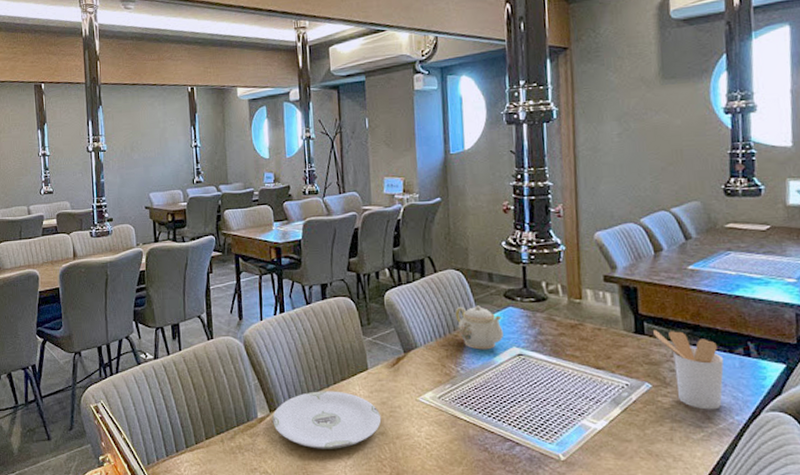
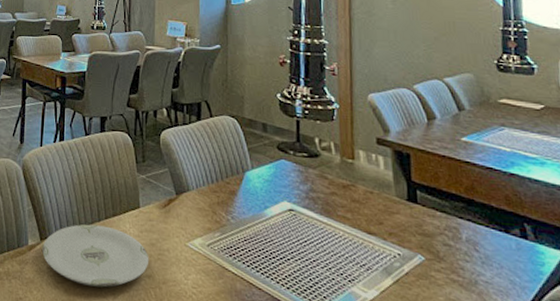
teapot: present [455,305,503,350] -> none [228,153,275,201]
utensil holder: present [653,330,724,410] -> none [426,200,500,293]

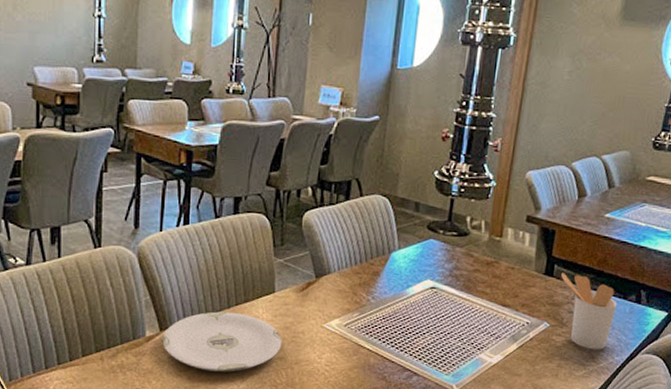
utensil holder: none [426,200,500,293] -> present [561,273,618,350]

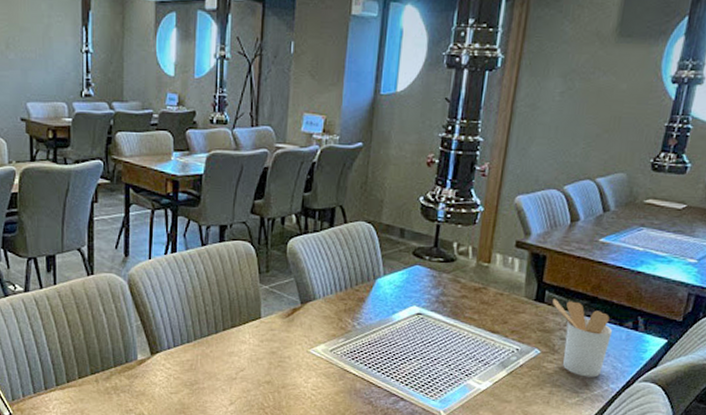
plate: present [162,311,282,372] -> none [153,336,269,395]

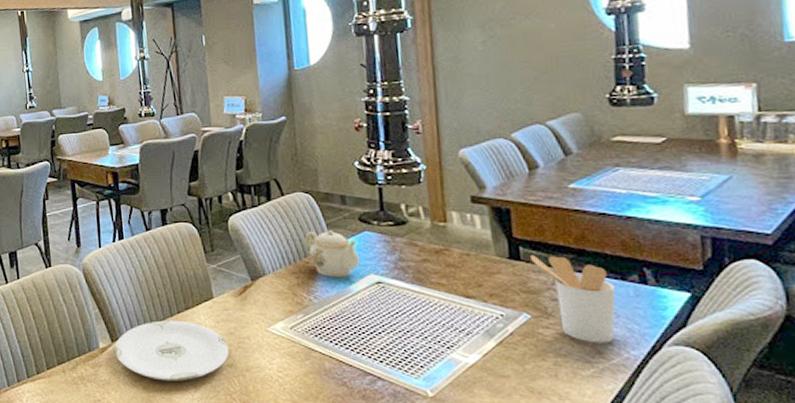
plate: none [153,336,269,395] -> present [114,320,230,381]
teapot: none [359,260,407,307] -> present [305,230,360,278]

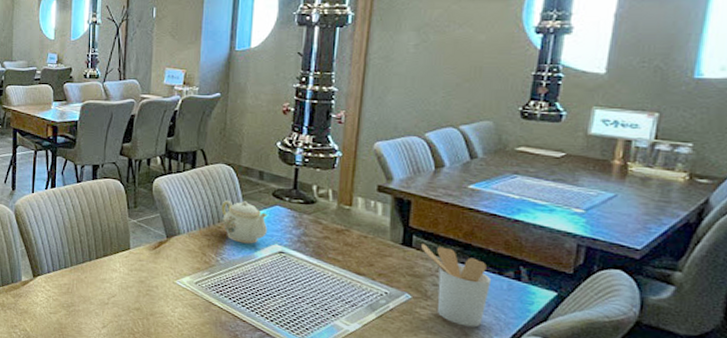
plate: present [114,320,230,381] -> none [35,263,138,318]

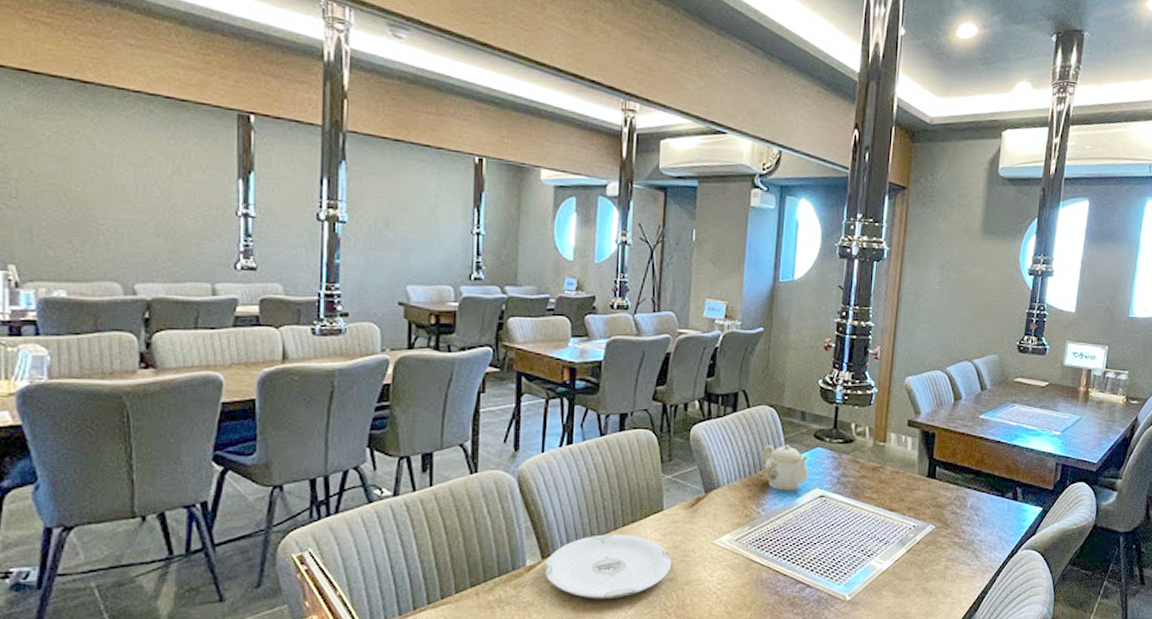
plate: none [35,263,138,318] -> present [544,534,672,599]
utensil holder: present [421,244,492,328] -> none [943,474,997,549]

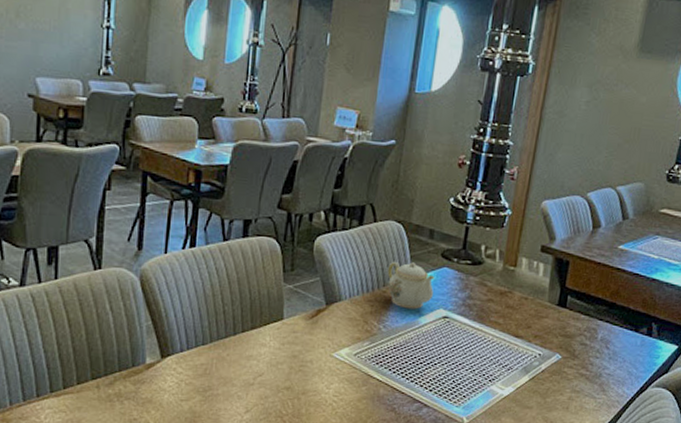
plate: present [544,534,672,599] -> none [163,338,290,402]

